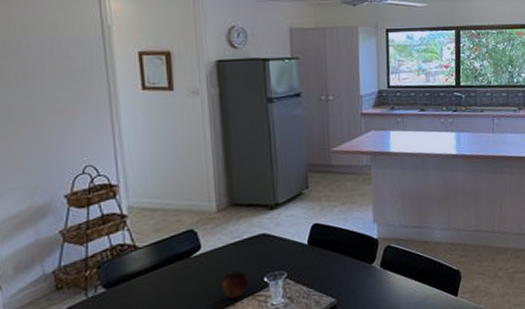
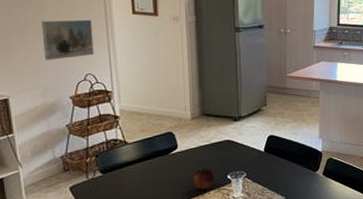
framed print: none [29,99,94,153] -> present [42,19,94,60]

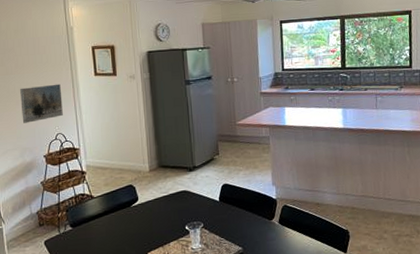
fruit: present [192,167,215,190] -> none [153,218,174,242]

